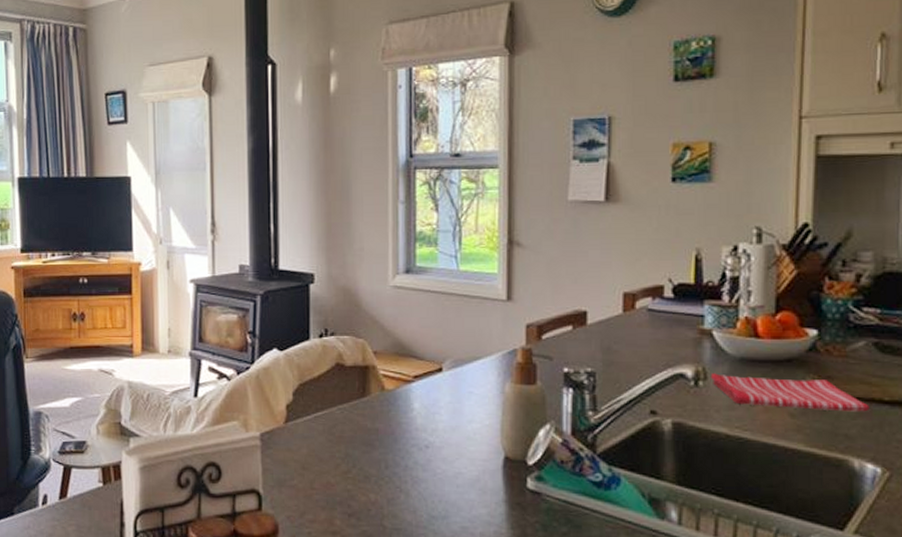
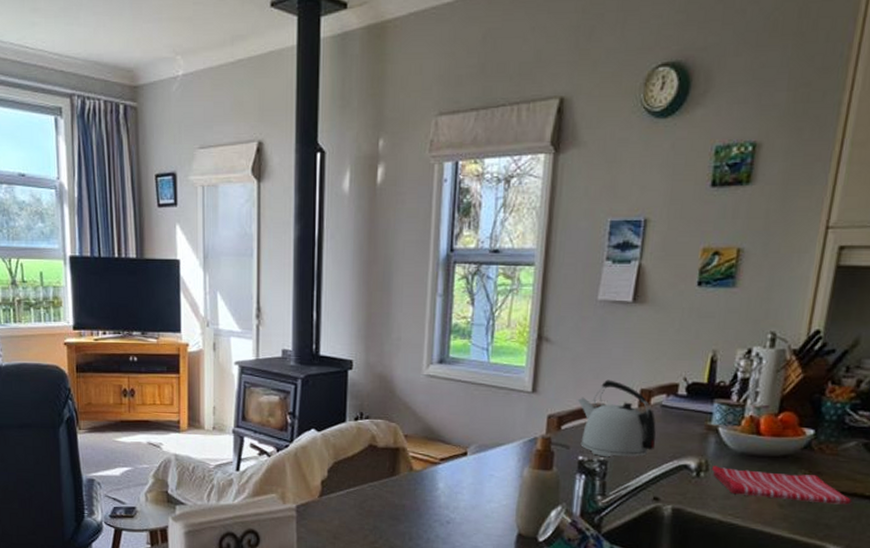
kettle: none [556,284,645,368] -> present [577,380,656,457]

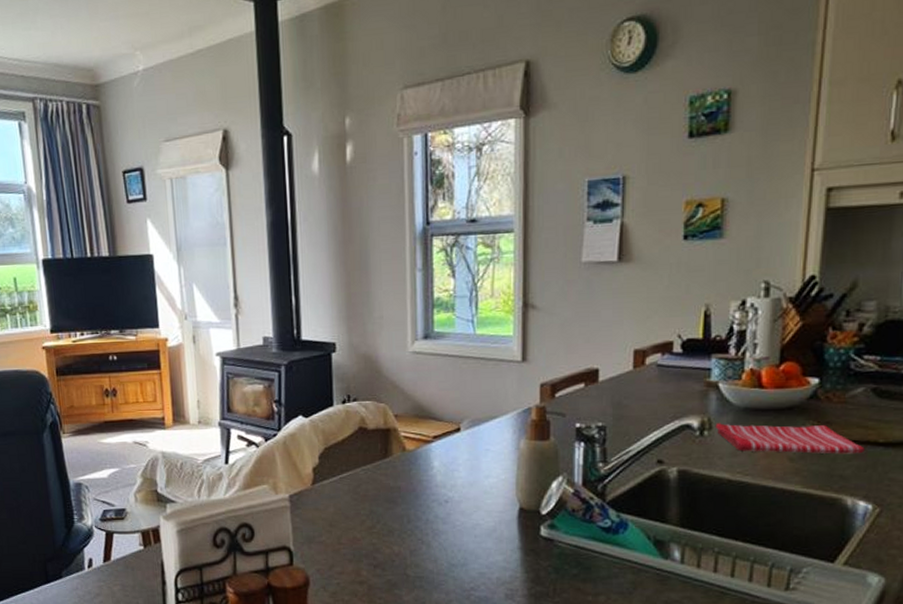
kettle: present [577,380,656,457] -> none [569,342,653,423]

